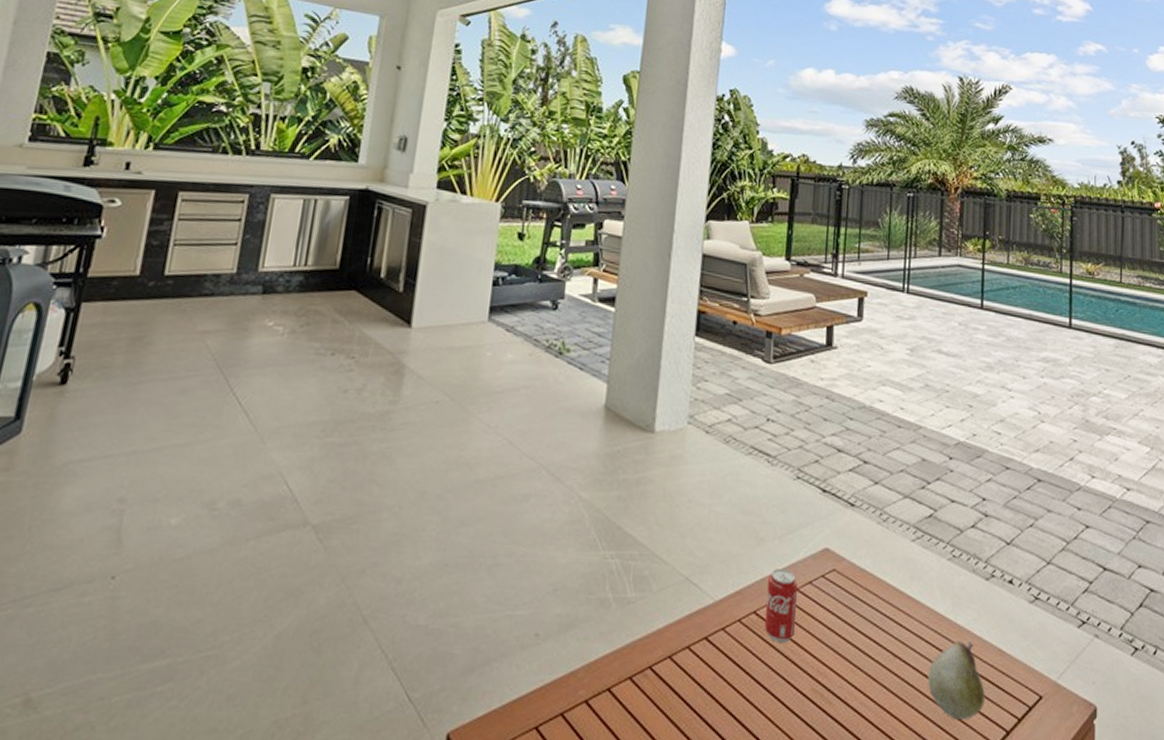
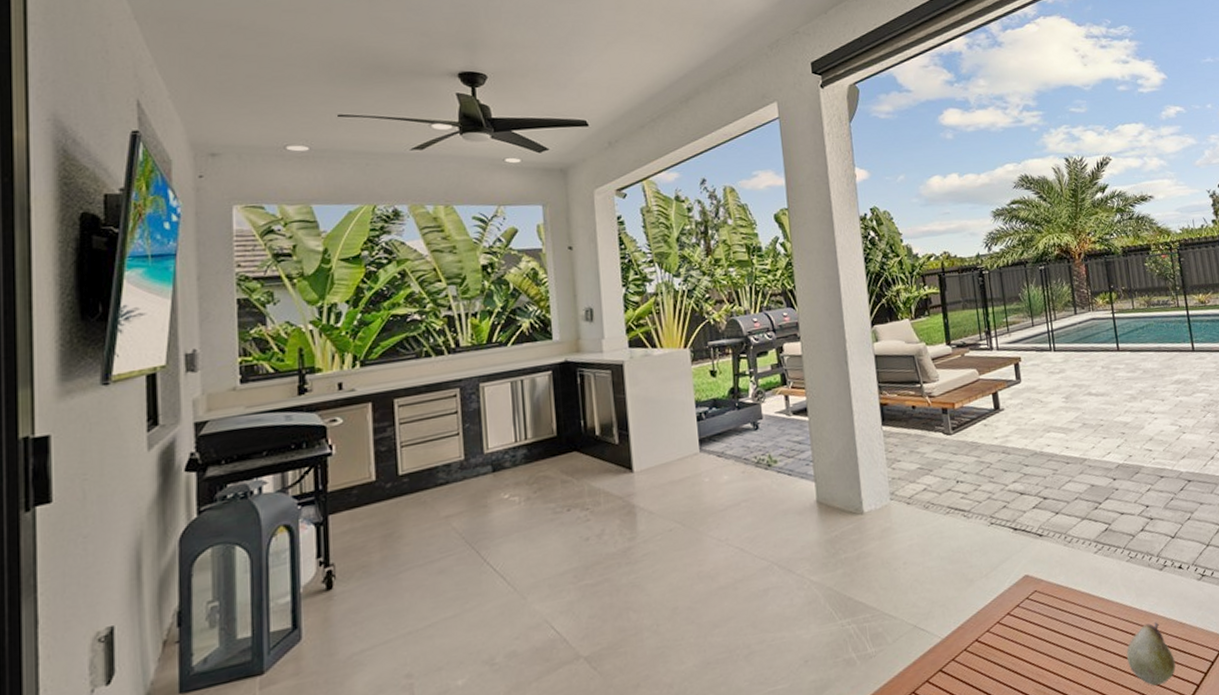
beverage can: present [764,569,799,642] -> none [982,599,1013,660]

